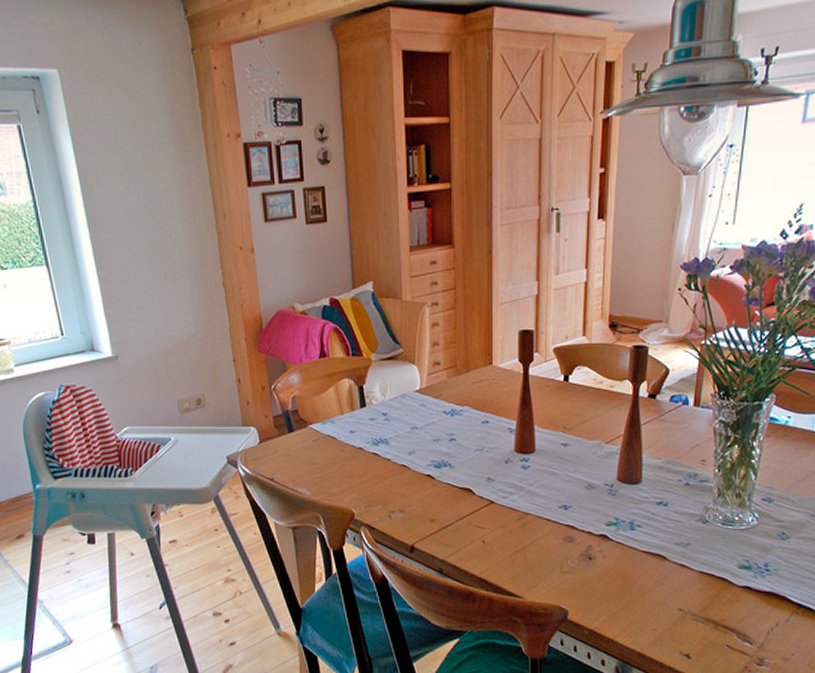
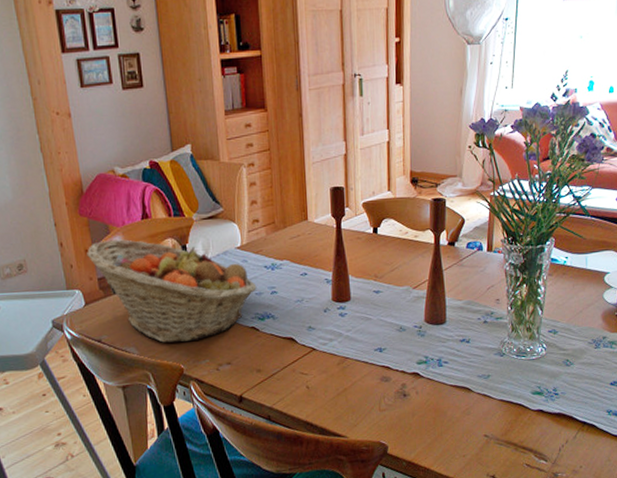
fruit basket: none [263,378,435,487] -> present [87,239,257,343]

